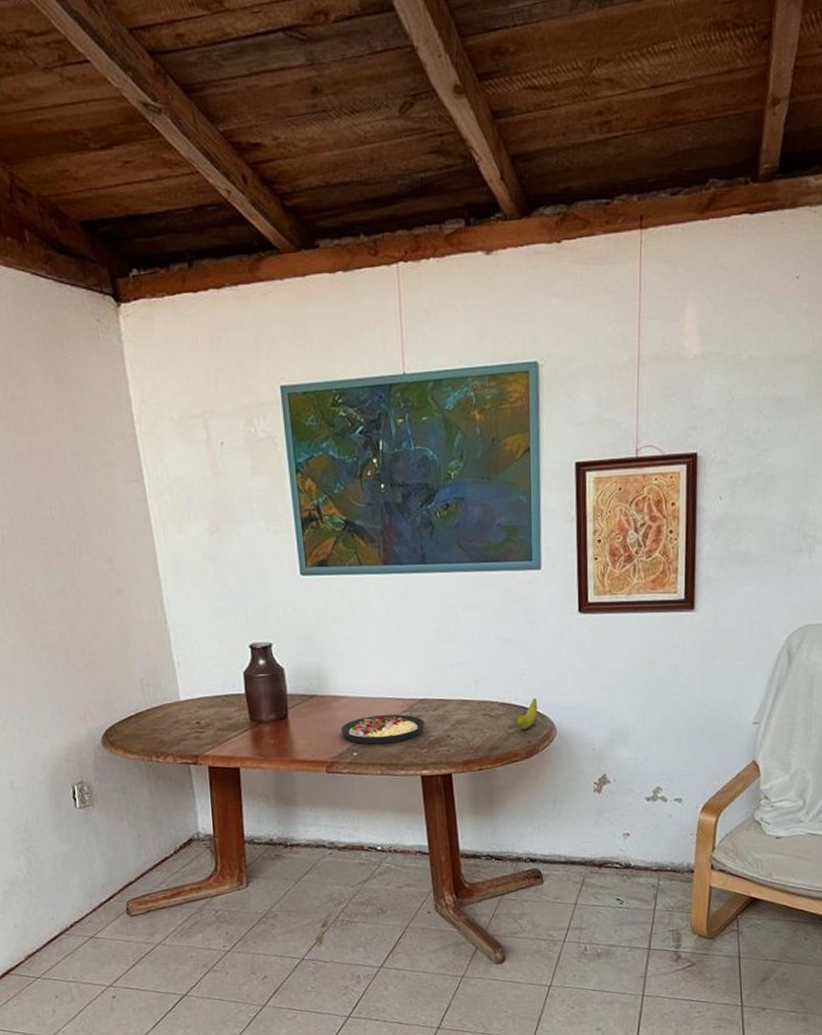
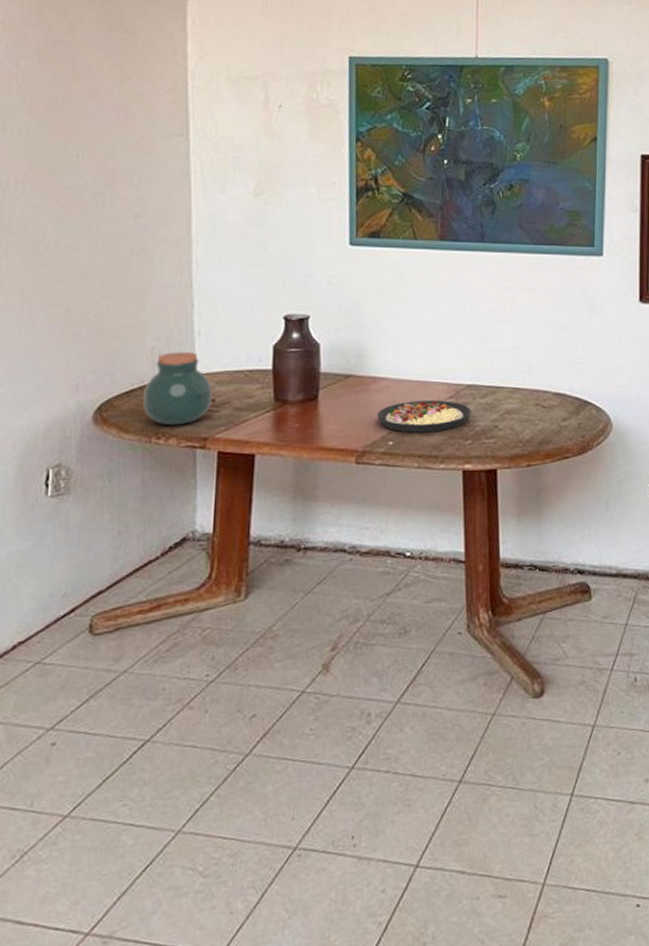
jar: none [140,681,198,746] -> present [143,352,213,426]
banana: present [515,698,538,730] -> none [569,389,594,423]

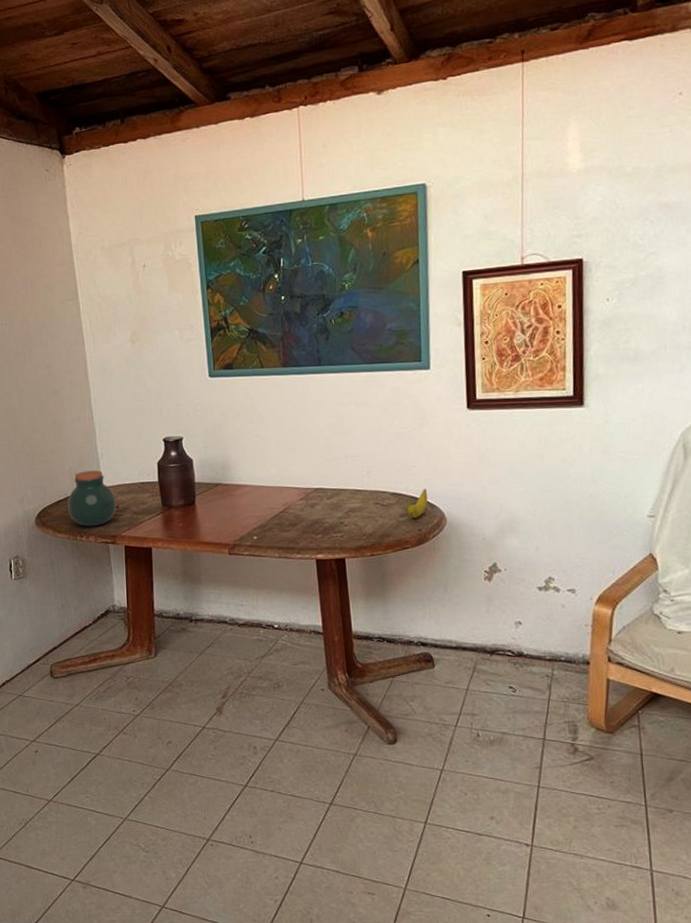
plate: present [377,401,471,433] -> none [242,502,320,529]
banana: none [569,389,594,423] -> present [406,489,428,518]

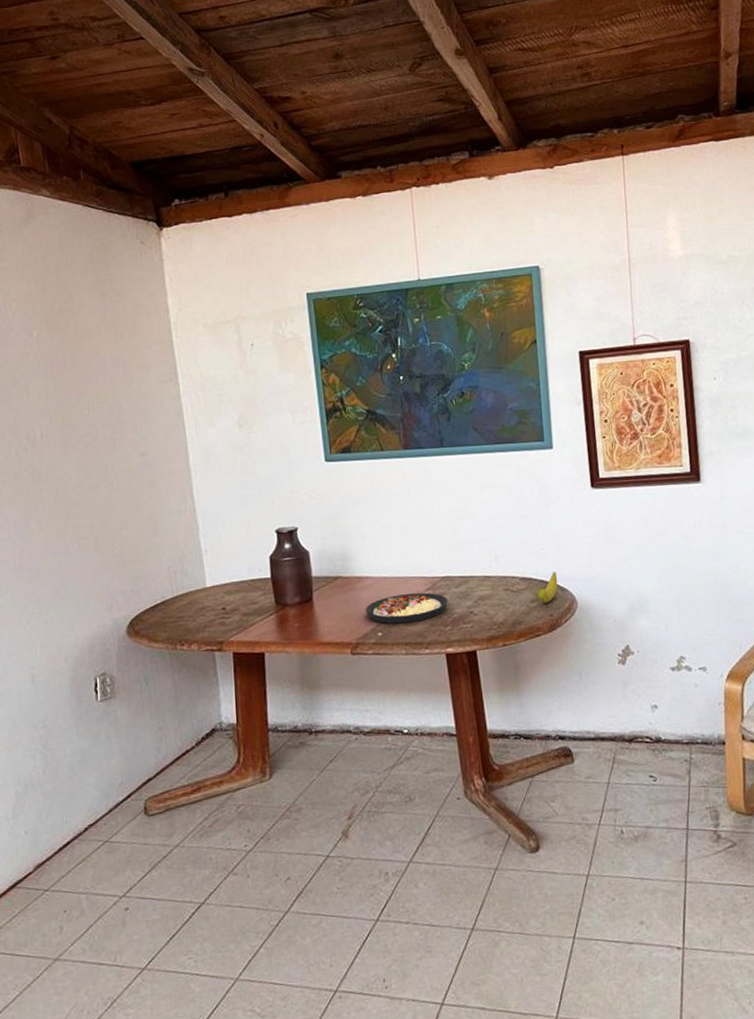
jar: present [68,470,117,527] -> none [166,568,223,633]
plate: none [242,502,320,529] -> present [365,592,448,624]

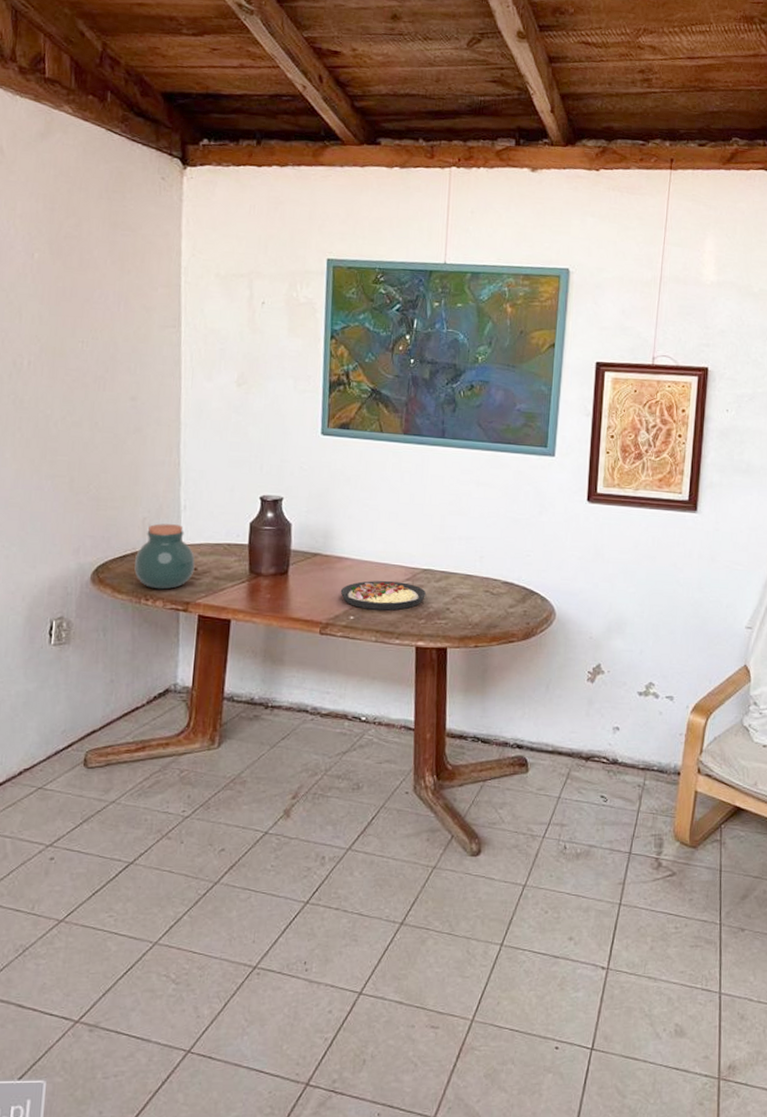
jar: none [166,568,223,633] -> present [134,523,195,590]
banana: present [537,572,558,603] -> none [516,580,540,611]

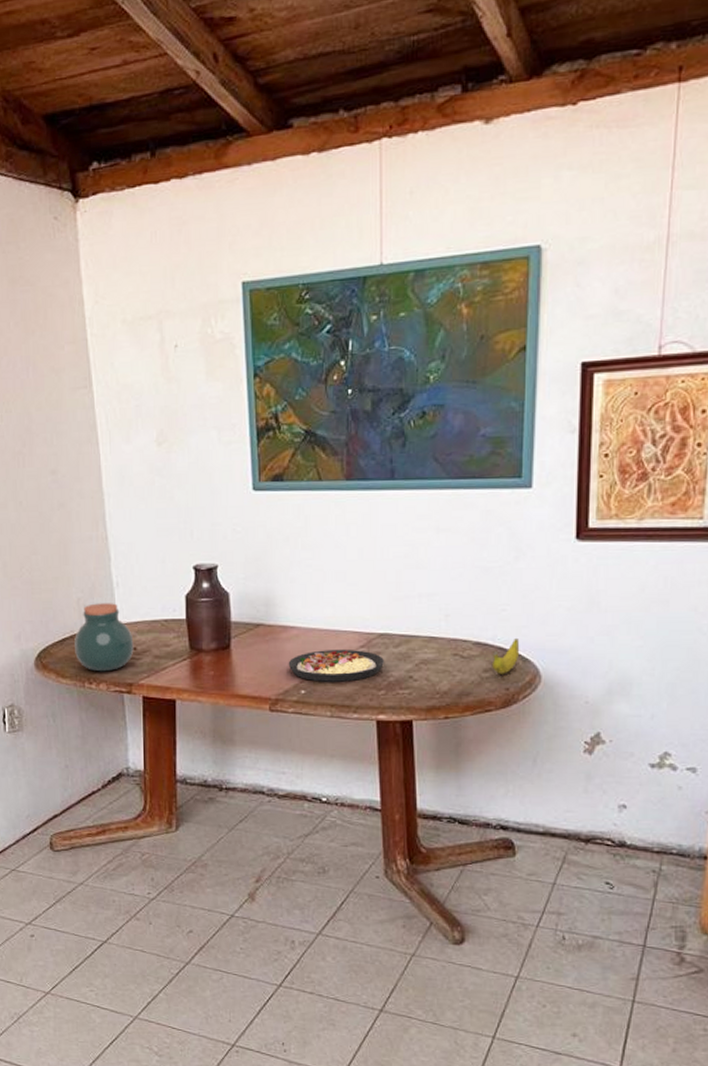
banana: none [516,580,540,611] -> present [491,638,520,674]

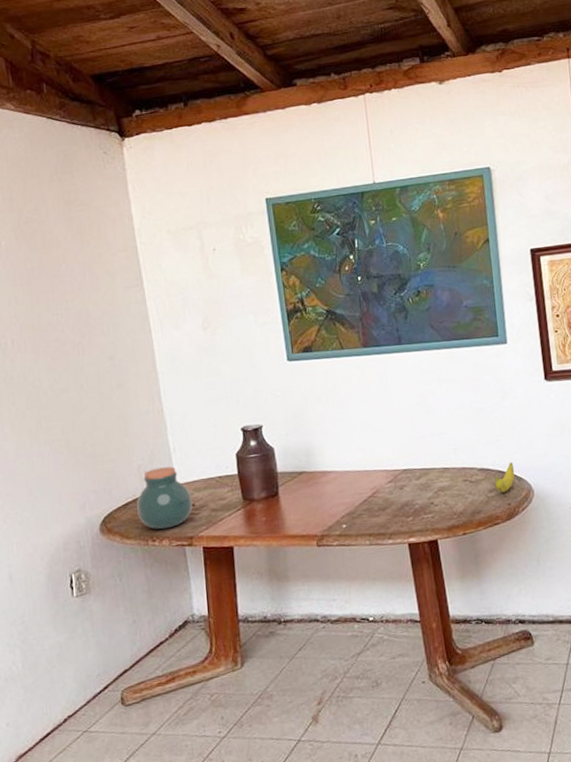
plate: present [288,650,384,682] -> none [329,485,409,516]

